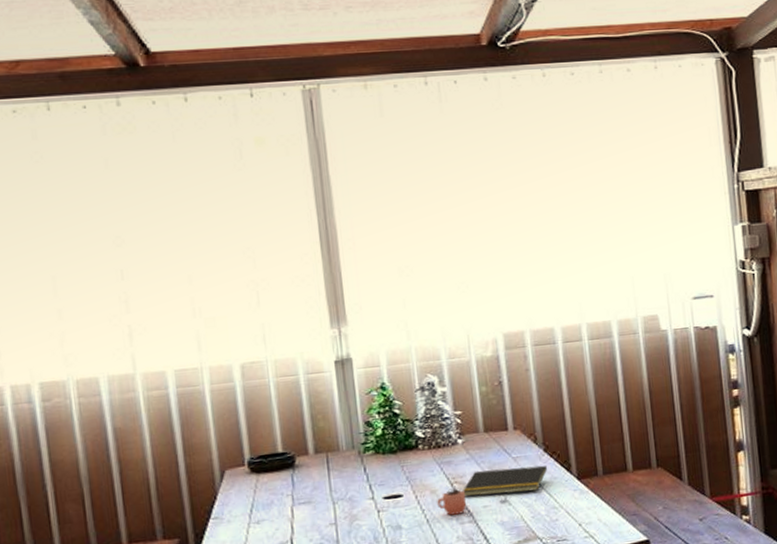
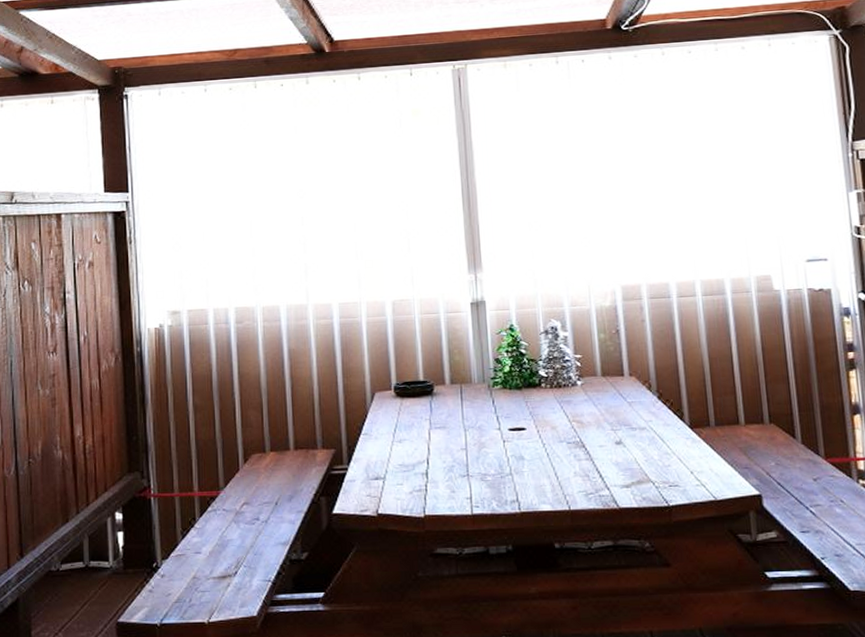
cocoa: present [437,473,466,516] -> none [557,411,583,452]
notepad: present [463,465,547,497] -> none [581,411,660,436]

